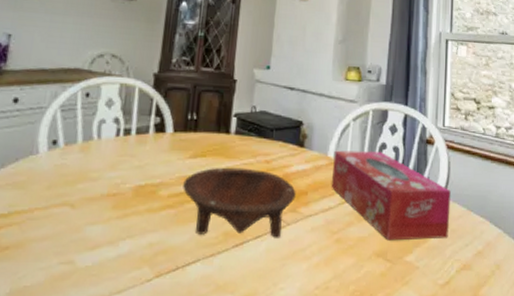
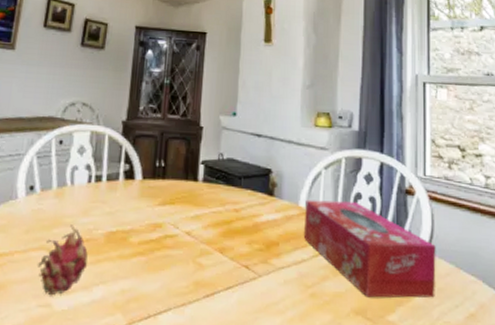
fruit: none [60,179,115,253] -> present [38,225,88,296]
bowl: present [183,167,296,238] -> none [153,215,267,290]

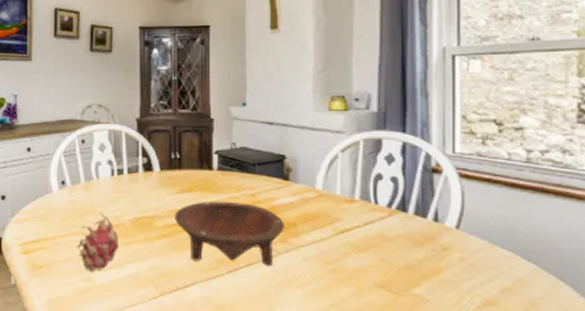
bowl: none [153,215,267,290] -> present [175,201,285,267]
tissue box: present [303,199,436,298] -> none [321,182,467,273]

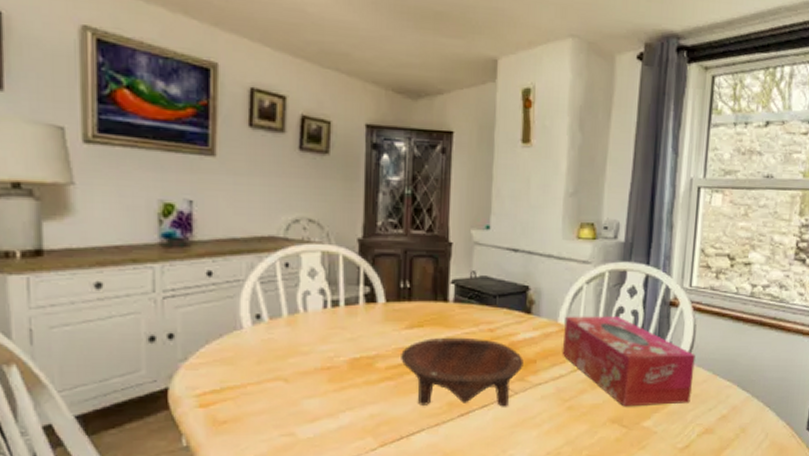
fruit: present [77,213,120,272] -> none [276,353,332,425]
tissue box: none [321,182,467,273] -> present [562,316,695,407]

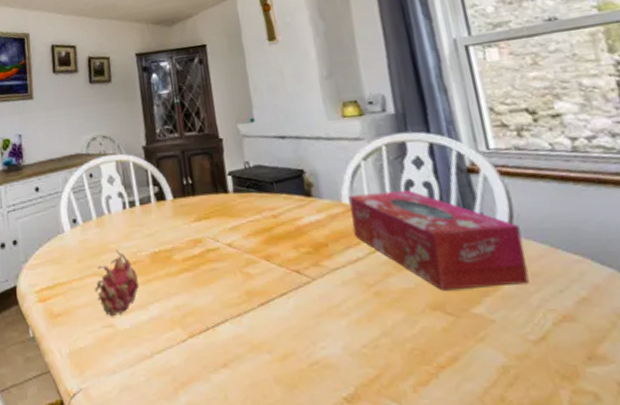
fruit: none [276,353,332,425] -> present [95,250,140,317]
bowl: present [401,337,524,407] -> none [194,225,315,295]

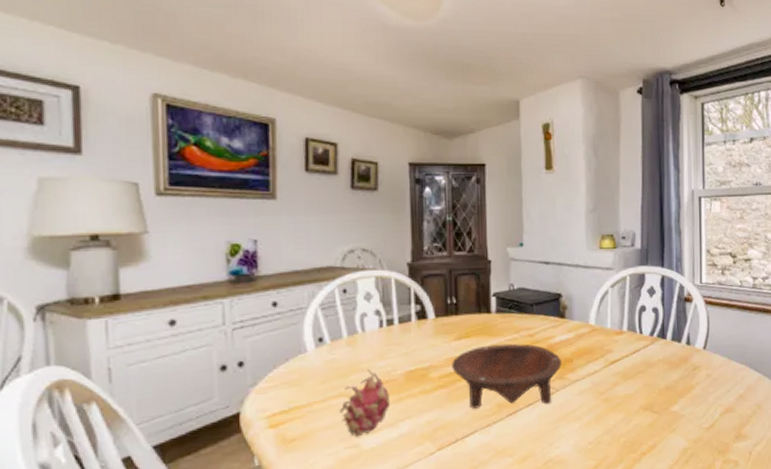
bowl: none [194,225,315,295] -> present [452,343,562,409]
tissue box: present [349,190,530,291] -> none [594,314,711,395]

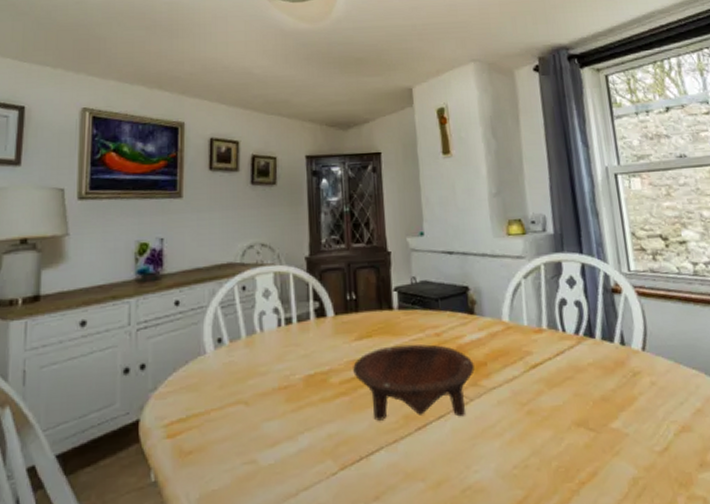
fruit: present [340,369,391,437] -> none [237,373,290,452]

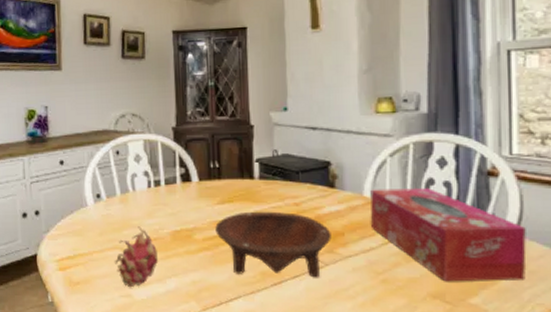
fruit: none [237,373,290,452] -> present [115,226,159,288]
tissue box: none [509,309,658,407] -> present [370,188,526,282]

